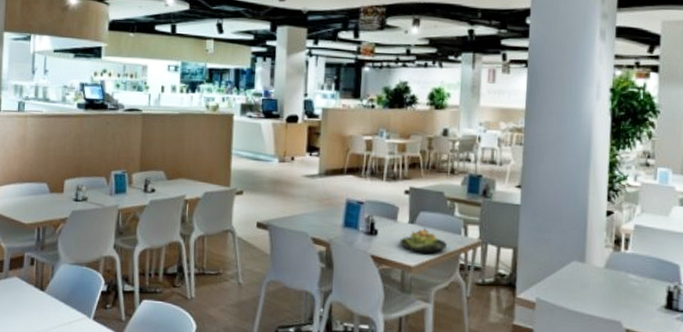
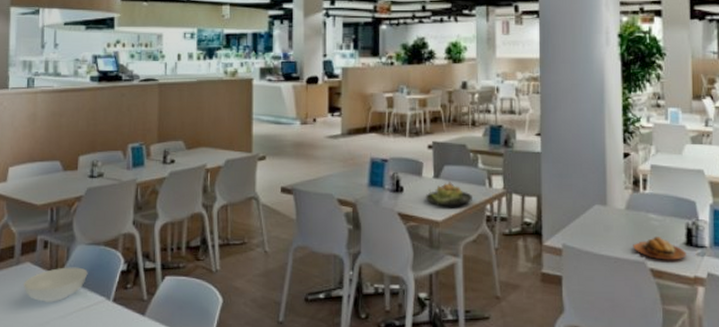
bowl: none [10,284,71,316] -> present [23,267,88,302]
sandwich: none [609,297,666,323] -> present [633,236,687,260]

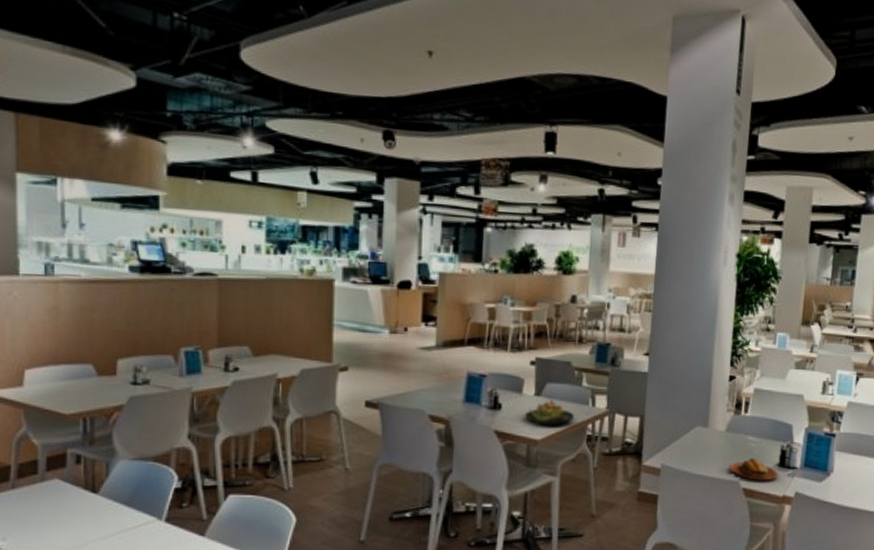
bowl: present [23,267,88,302] -> none [50,484,133,523]

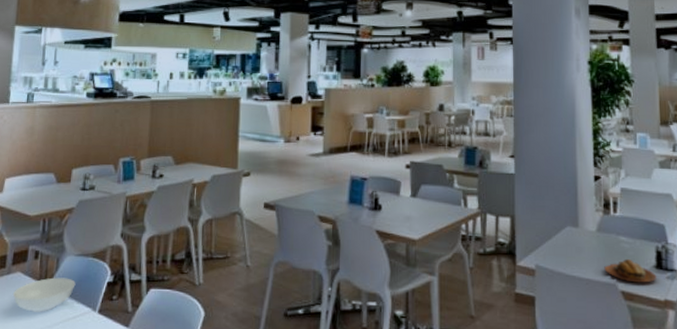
bowl: none [50,484,133,523] -> present [12,277,76,312]
salad: present [524,400,574,427] -> none [402,201,448,227]

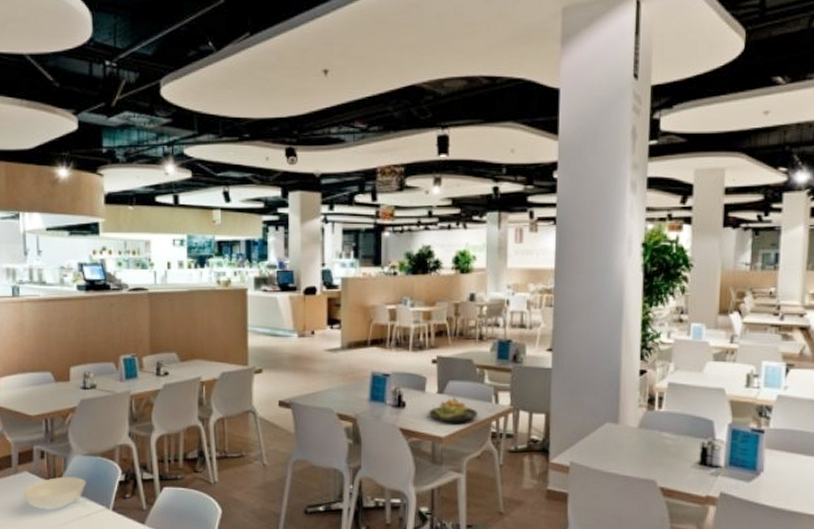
salad: none [402,201,448,227] -> present [428,397,477,424]
sandwich: present [604,258,657,283] -> none [644,455,700,479]

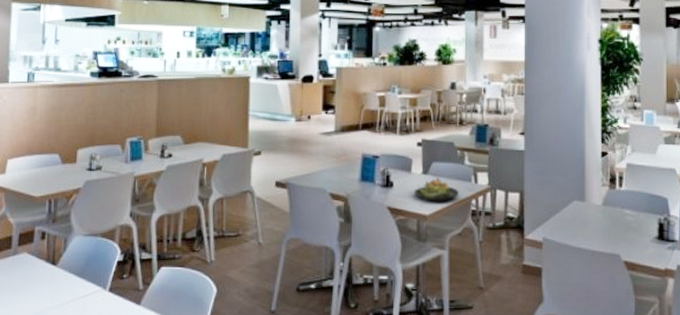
bowl: present [22,476,86,510] -> none [19,257,85,292]

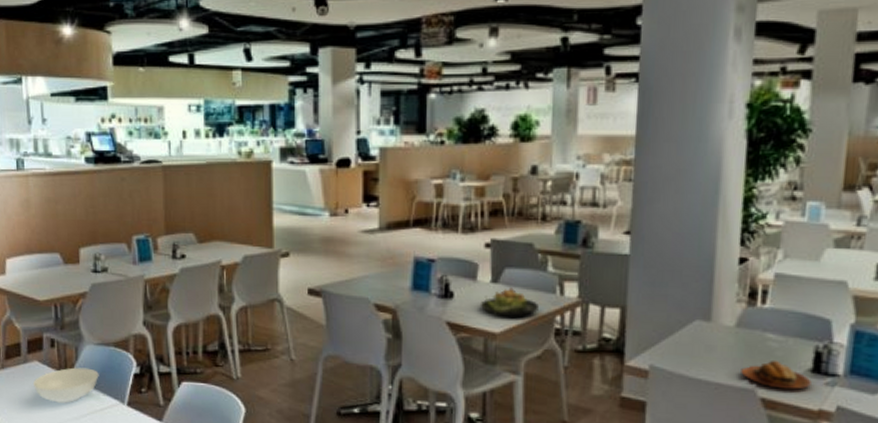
bowl: none [19,257,85,292] -> present [32,367,99,403]
sandwich: none [609,230,658,253] -> present [741,360,812,390]

